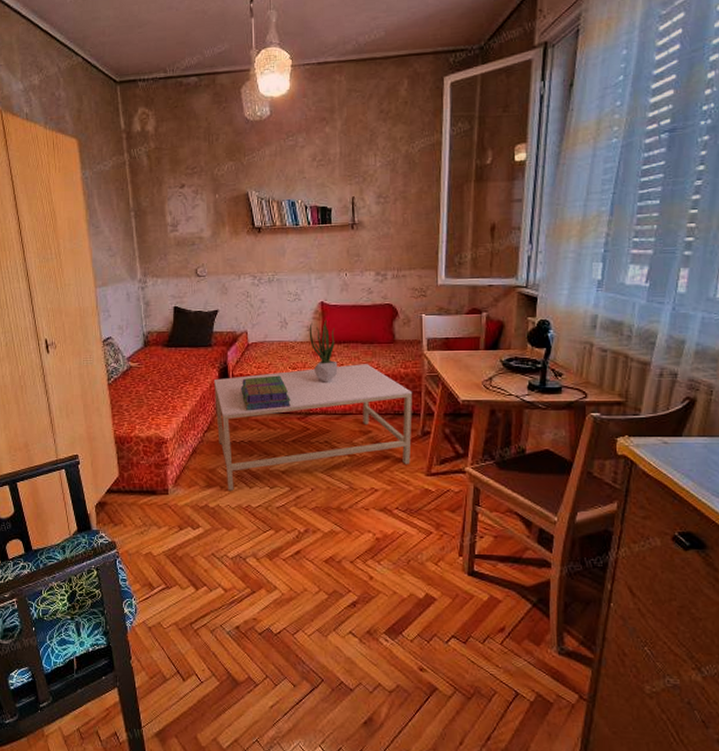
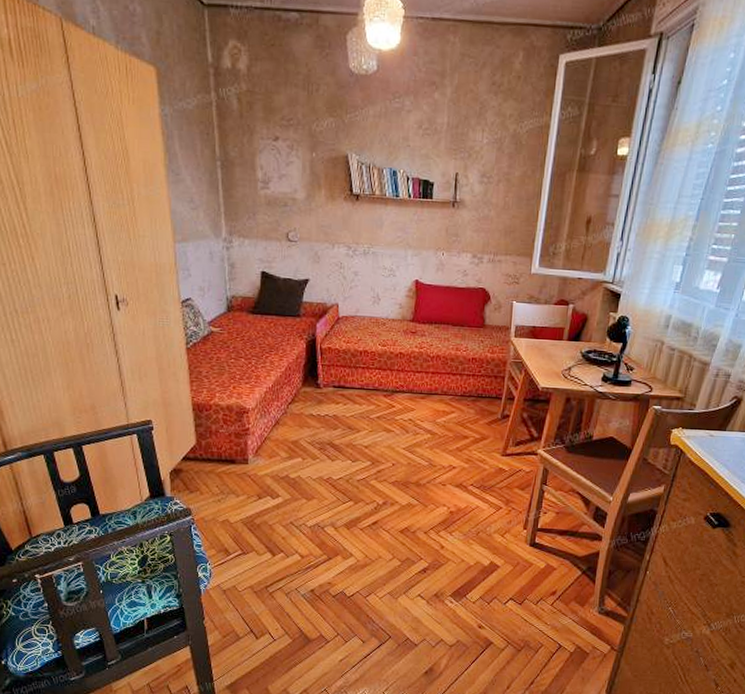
coffee table: present [214,364,412,491] -> none [301,345,496,463]
stack of books: present [241,375,291,411] -> none [328,351,378,386]
potted plant: present [309,319,338,382] -> none [401,298,428,362]

